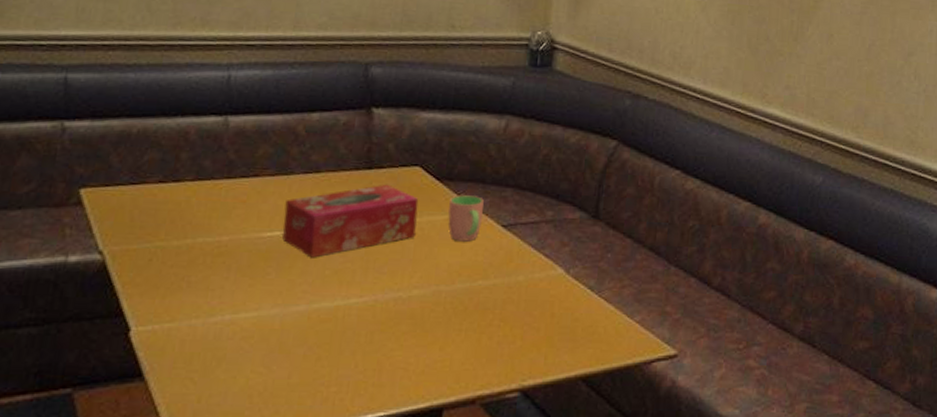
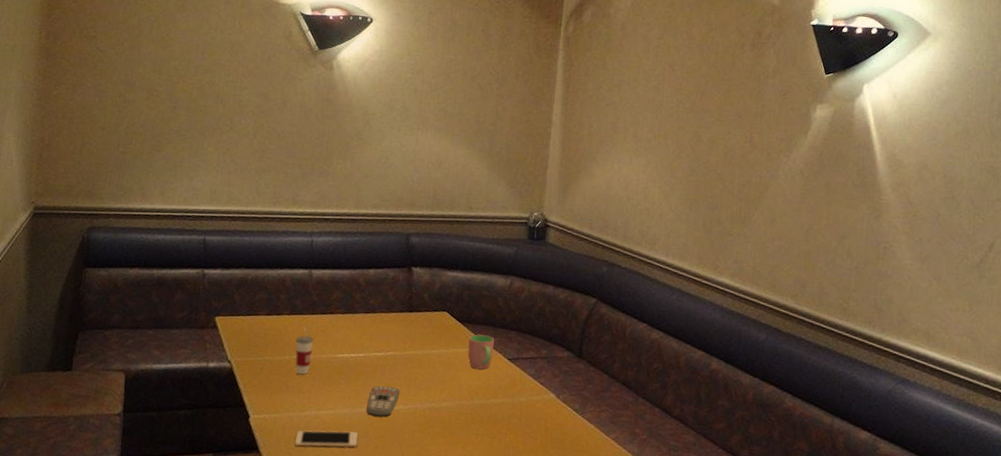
cell phone: none [198,340,293,367] -> present [294,430,358,448]
cup: none [201,196,229,265] -> present [295,326,313,375]
tissue box: present [282,184,419,258] -> none [350,323,446,375]
remote control: none [304,272,353,316] -> present [366,385,400,417]

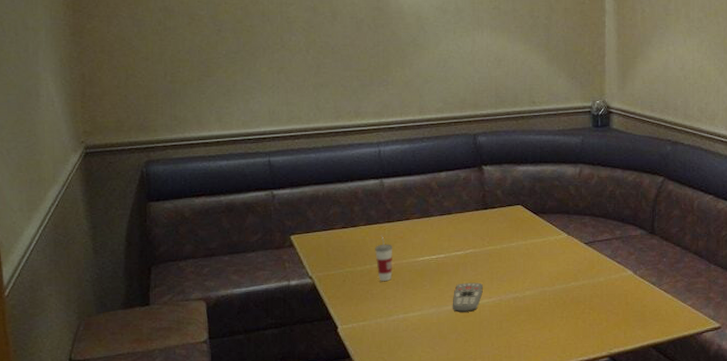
cell phone: present [294,430,358,448] -> none [385,329,448,350]
cup: present [468,334,494,370] -> none [544,223,569,256]

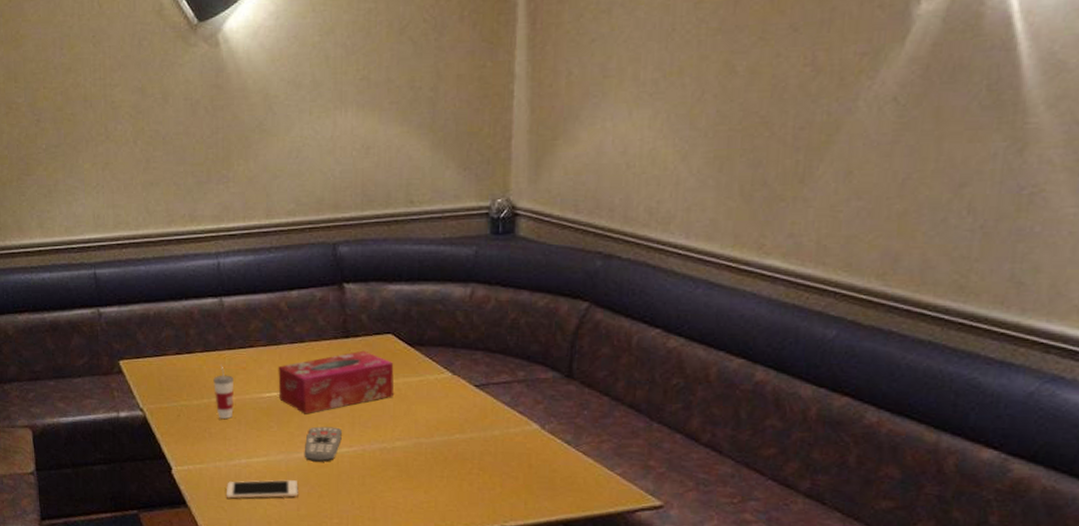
cell phone: none [385,329,448,350] -> present [226,479,298,499]
tissue box: none [430,219,523,273] -> present [278,350,394,414]

